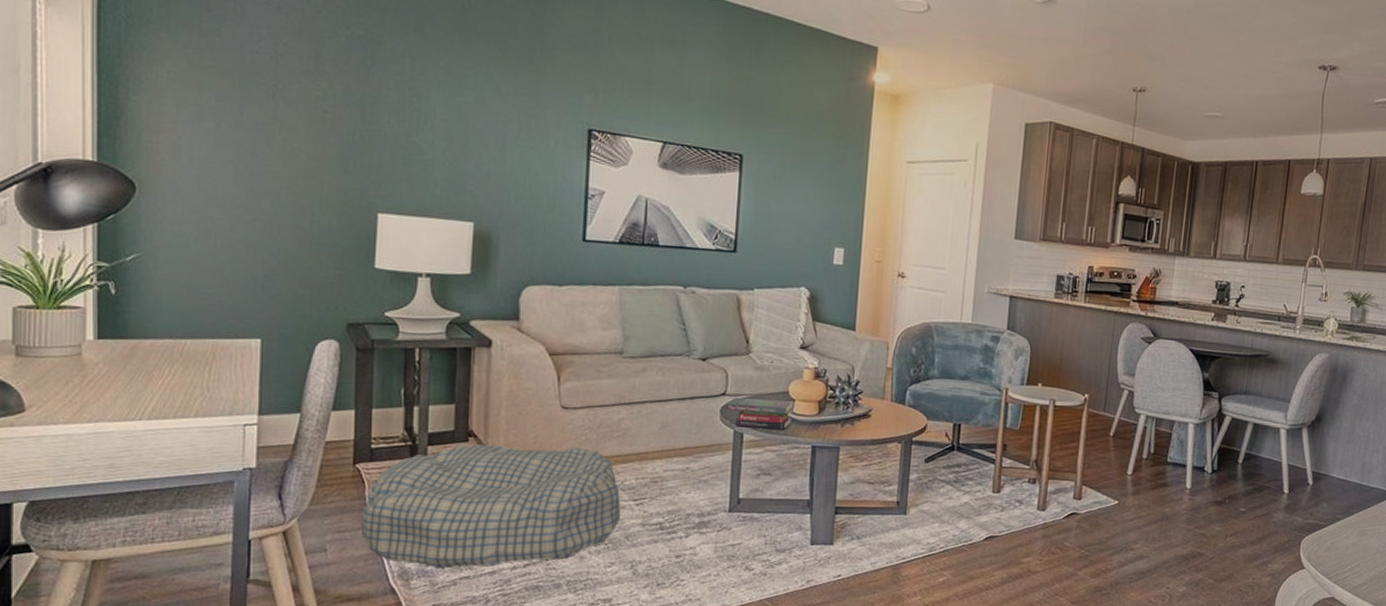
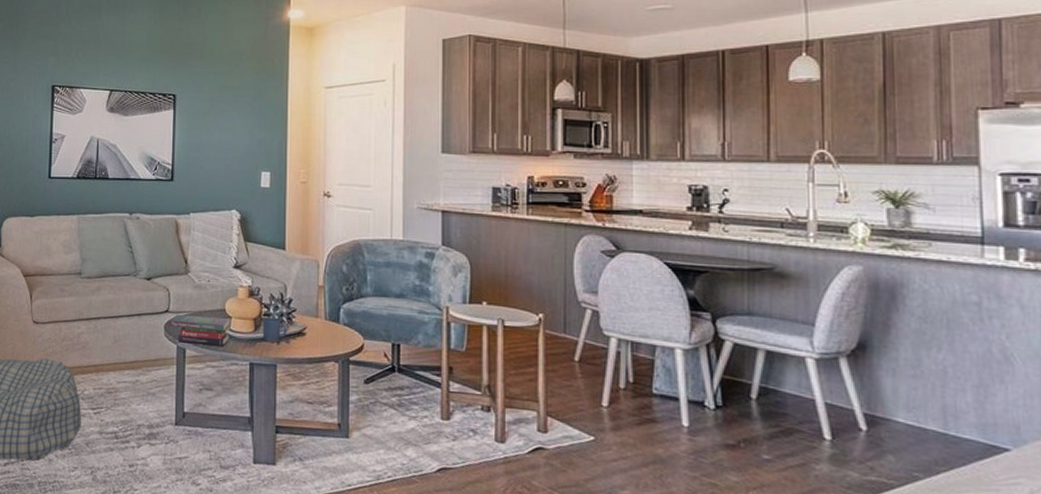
mug: none [827,399,853,425] -> present [262,317,288,343]

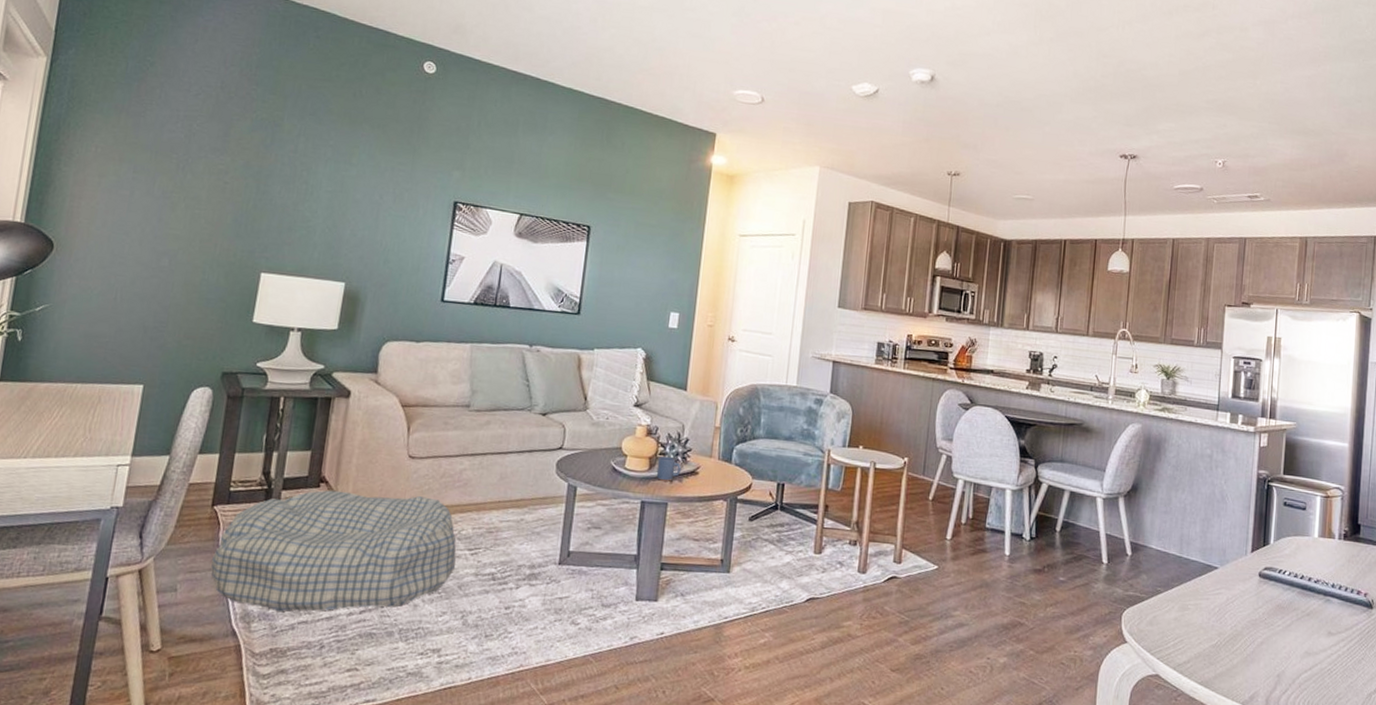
books: present [169,314,231,346] -> none [561,451,626,485]

